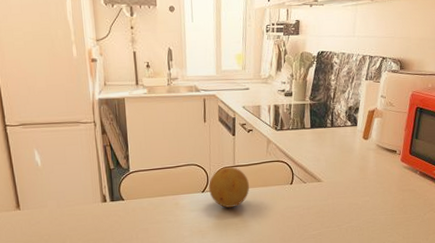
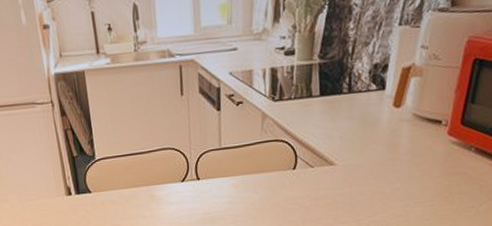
fruit: present [209,166,250,208] -> none [189,149,241,200]

